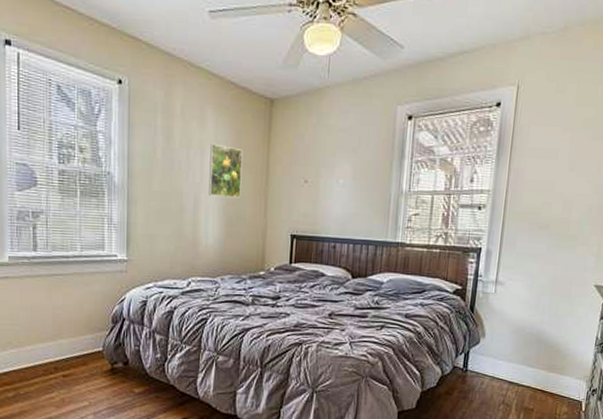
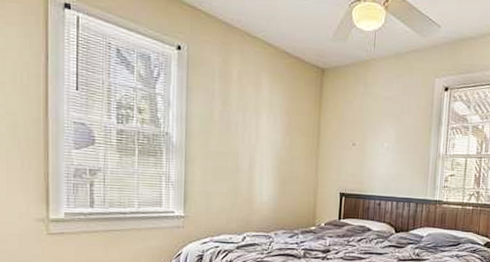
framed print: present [209,143,243,198] -> none [263,107,296,159]

